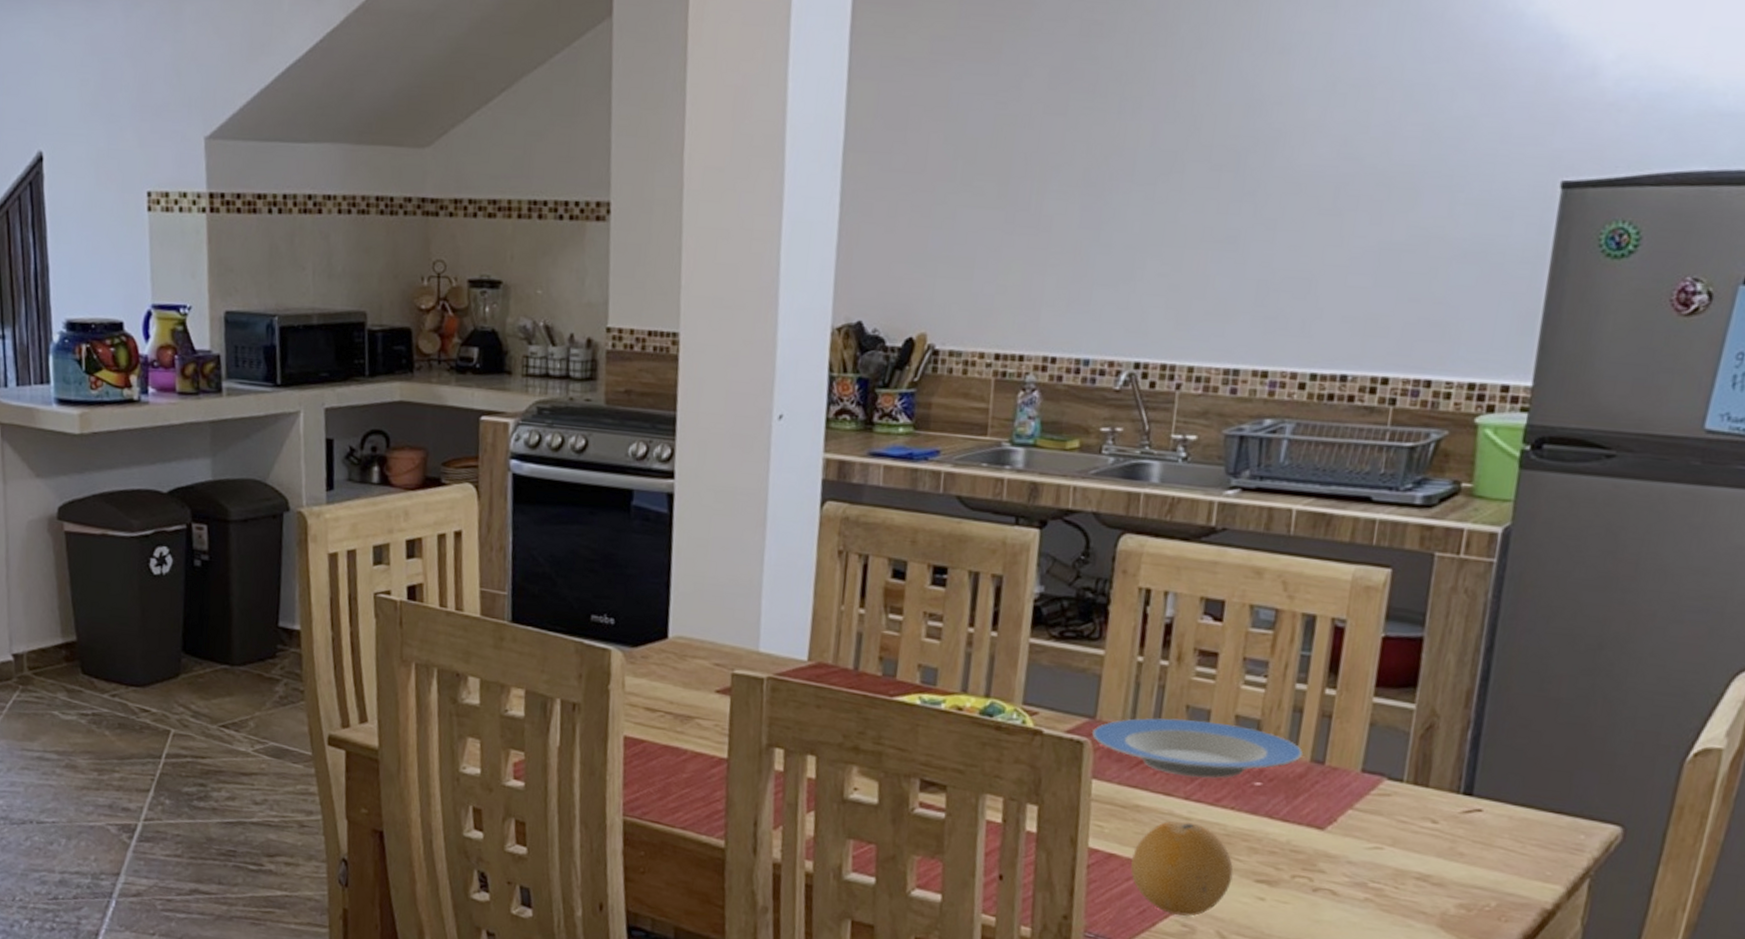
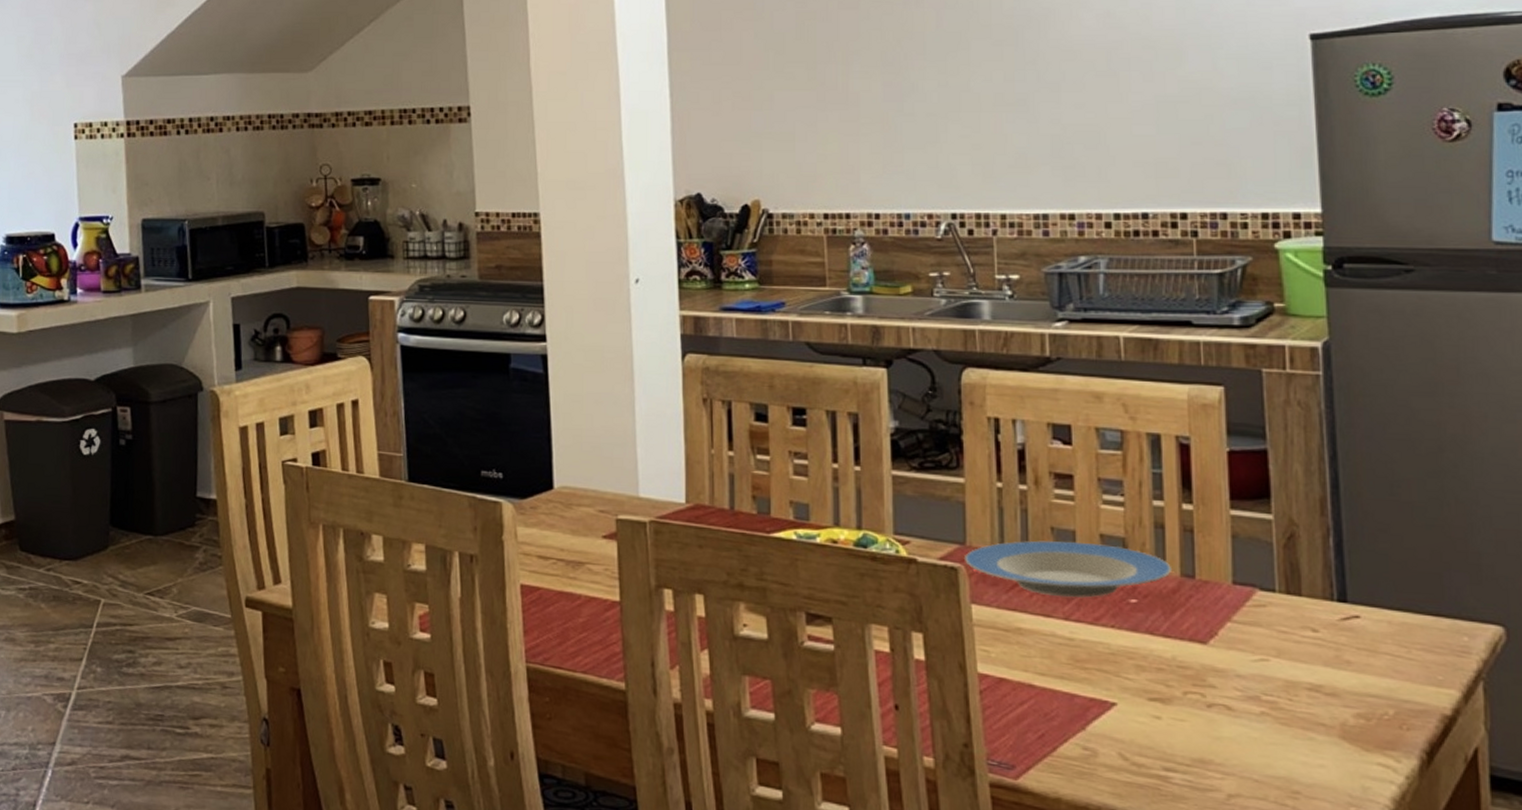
fruit: present [1130,821,1234,916] -> none [1023,642,1125,739]

